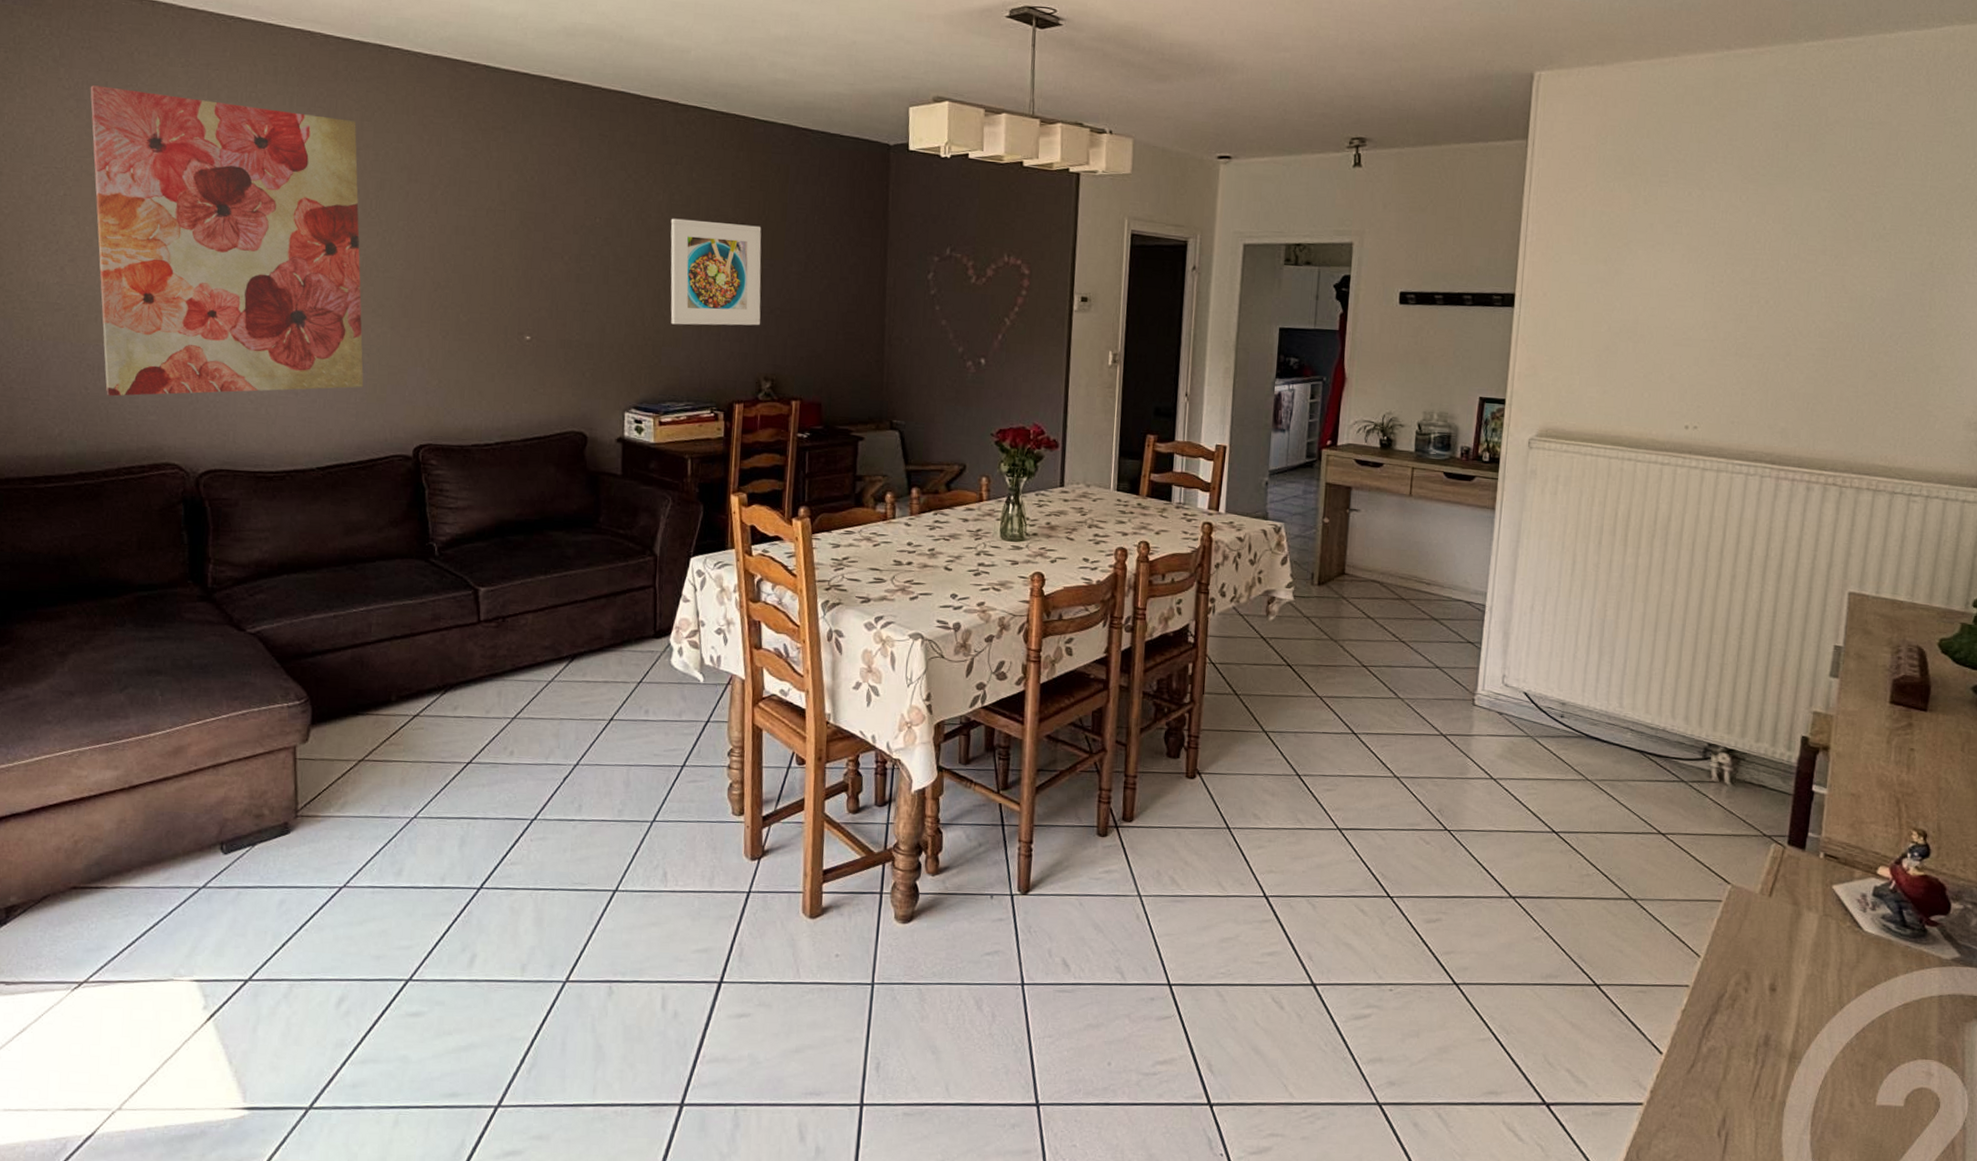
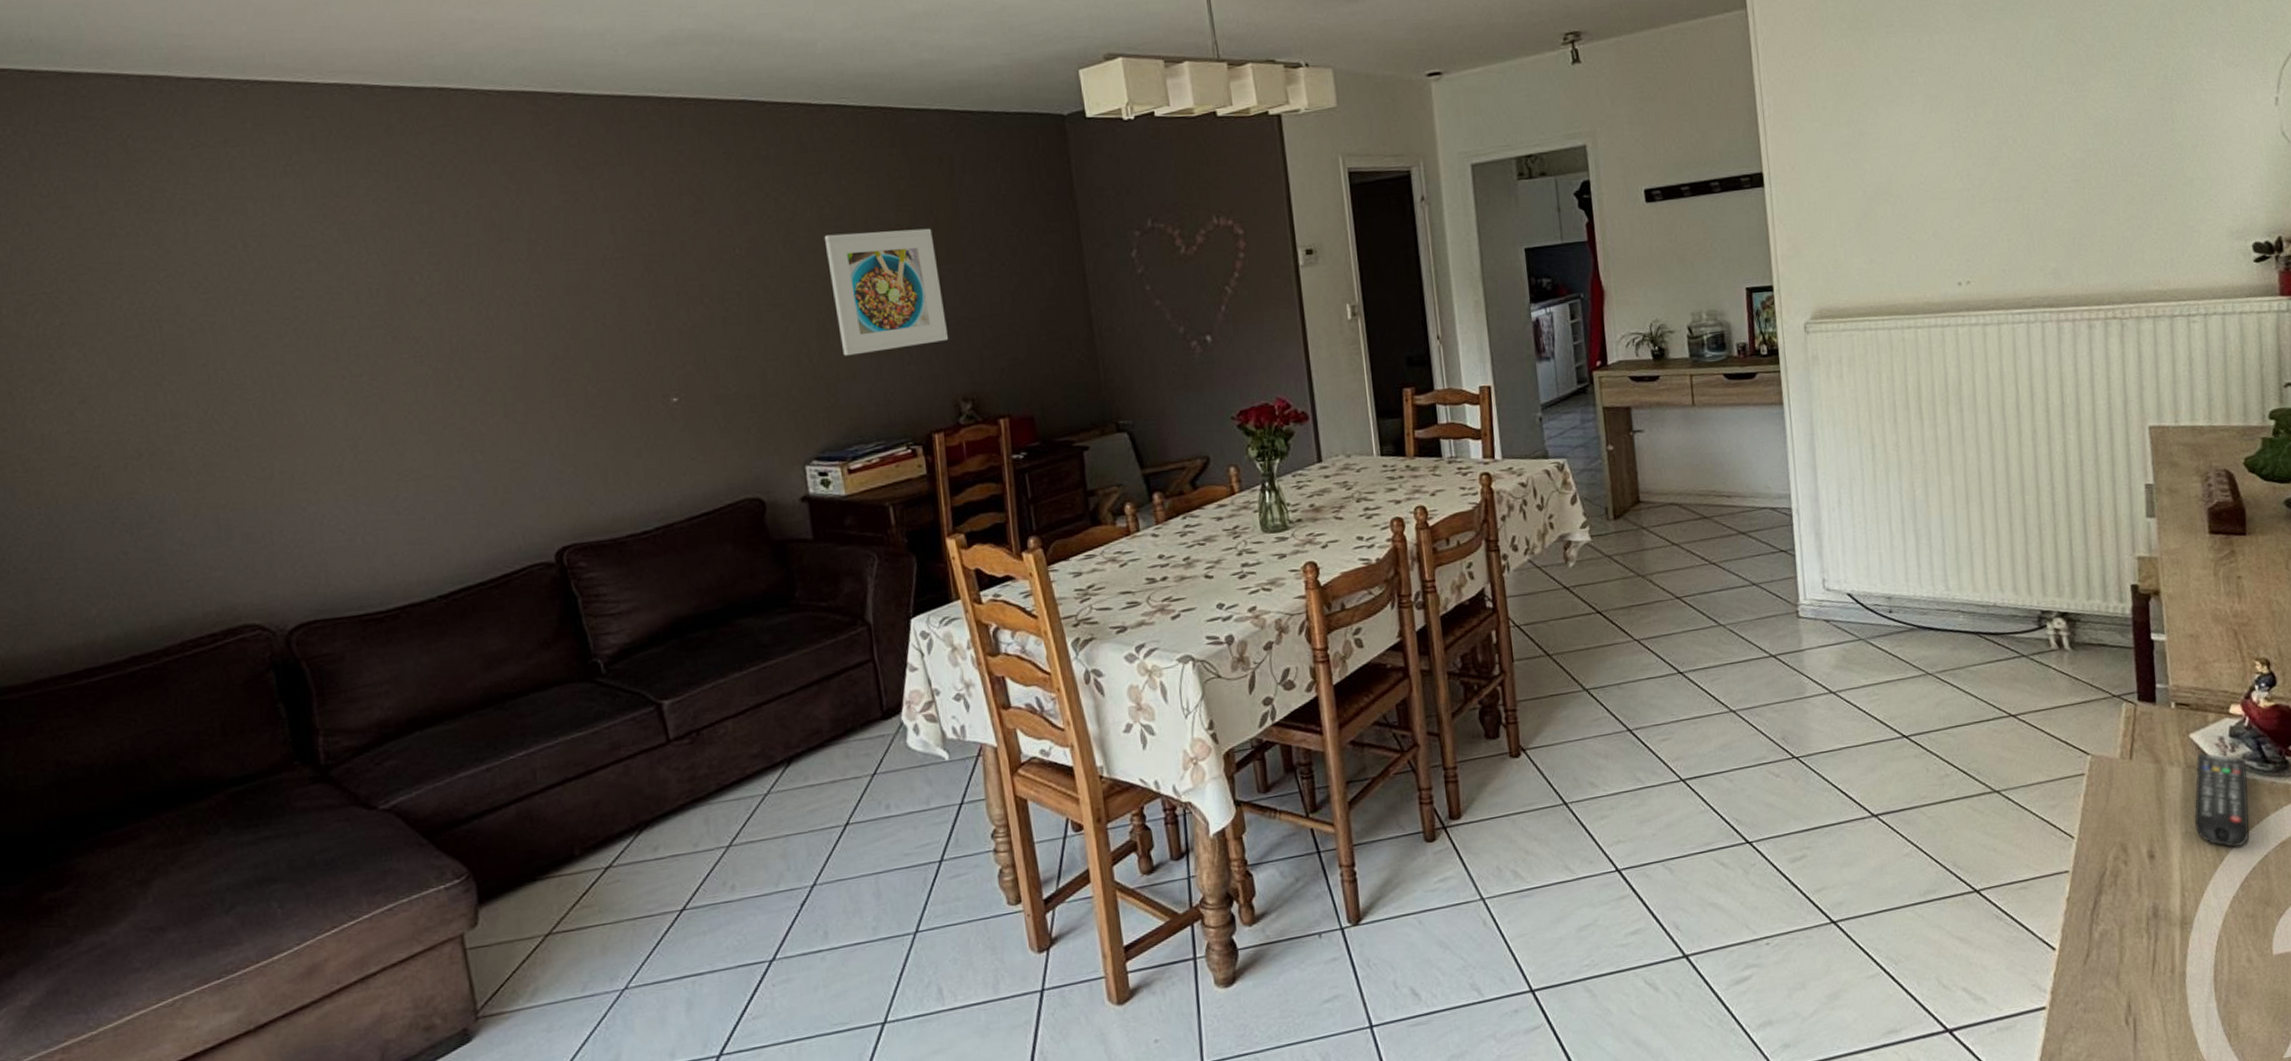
wall art: present [90,85,364,397] -> none [75,181,482,558]
remote control: none [1821,904,1884,999] -> present [2194,752,2249,848]

